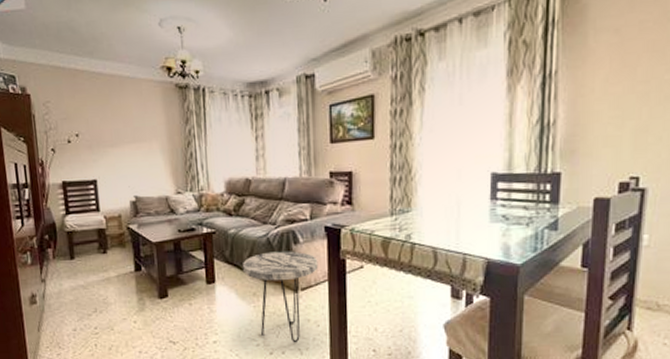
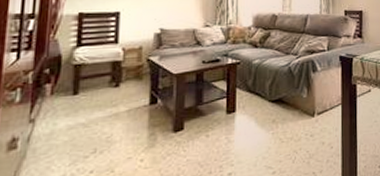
side table: present [243,251,319,343] -> none [265,78,333,167]

